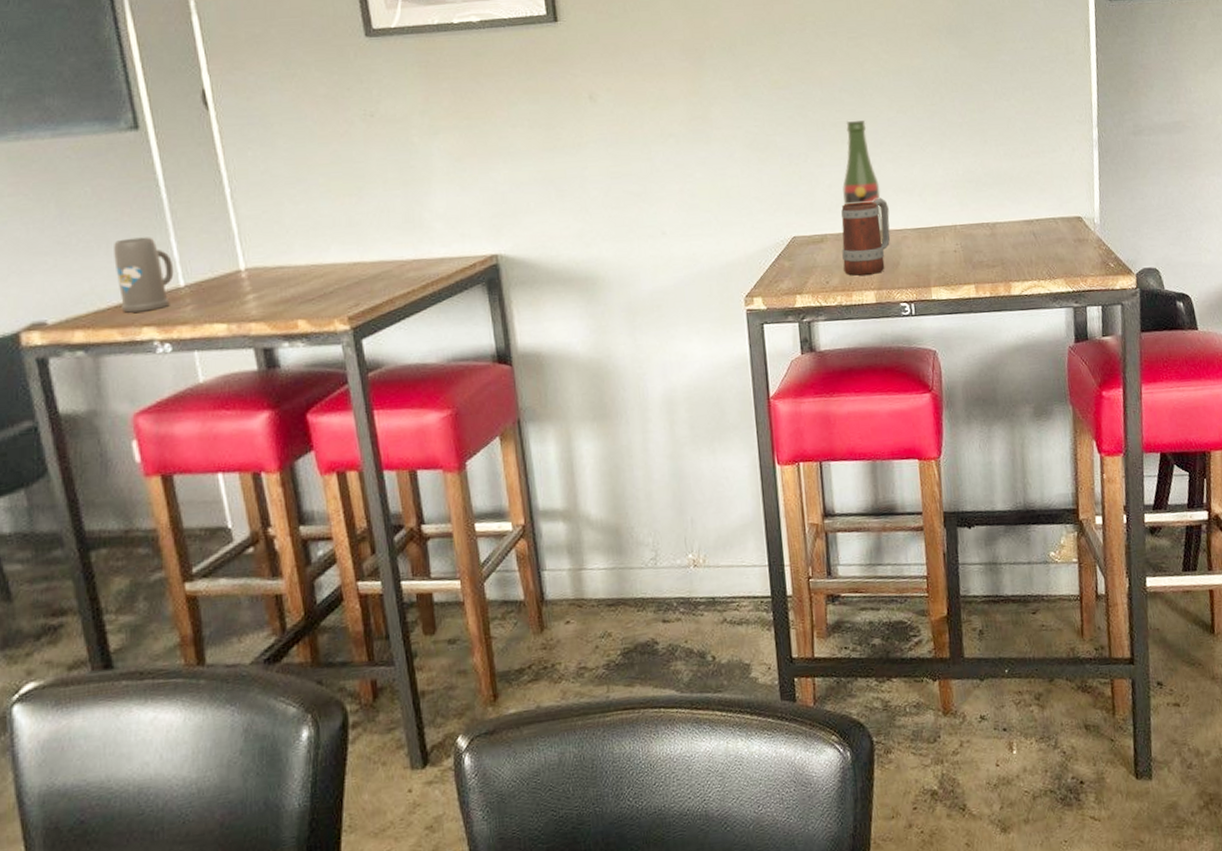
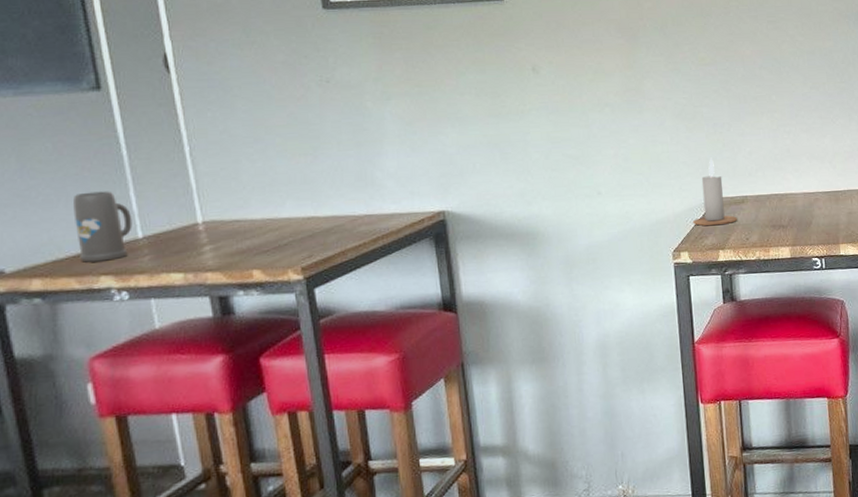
candle: none [766,192,817,268] -> present [692,157,738,226]
beer mug: present [841,197,891,276] -> none [760,164,804,233]
beer bottle: present [842,121,884,244] -> none [761,95,798,205]

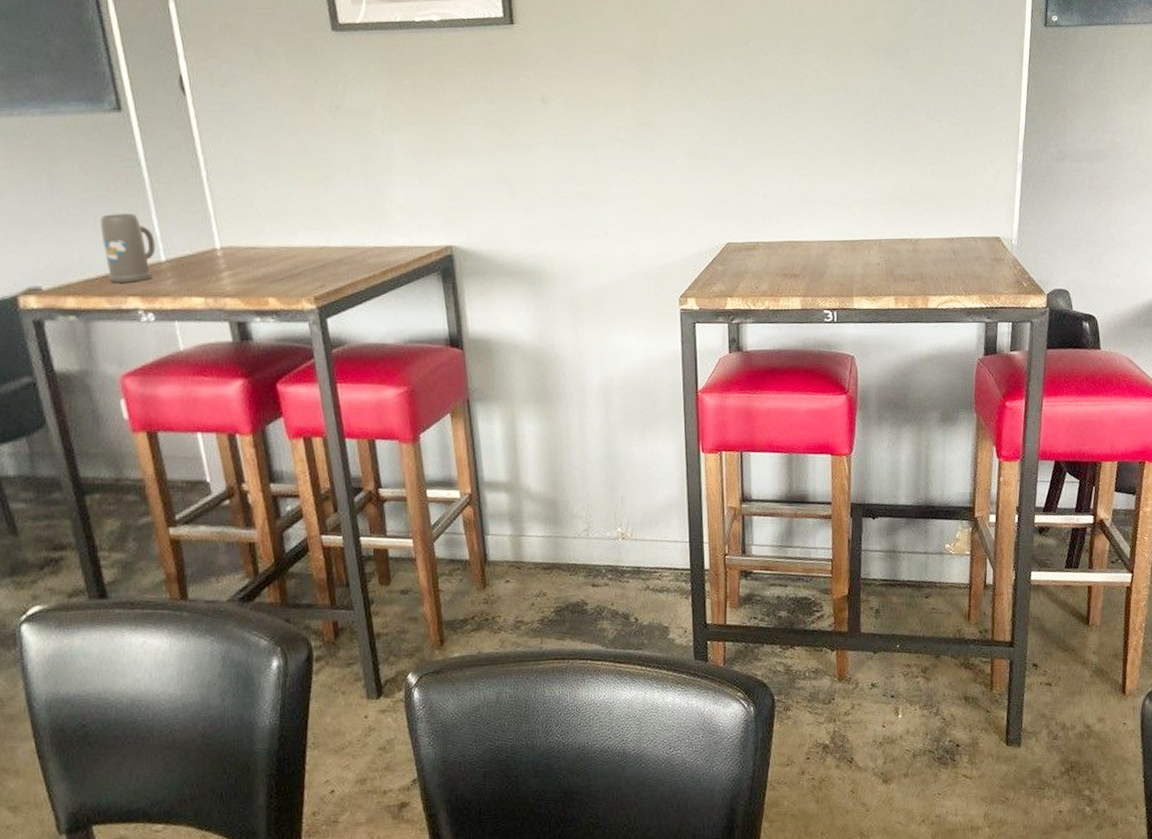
candle: present [692,157,738,226] -> none [700,200,748,272]

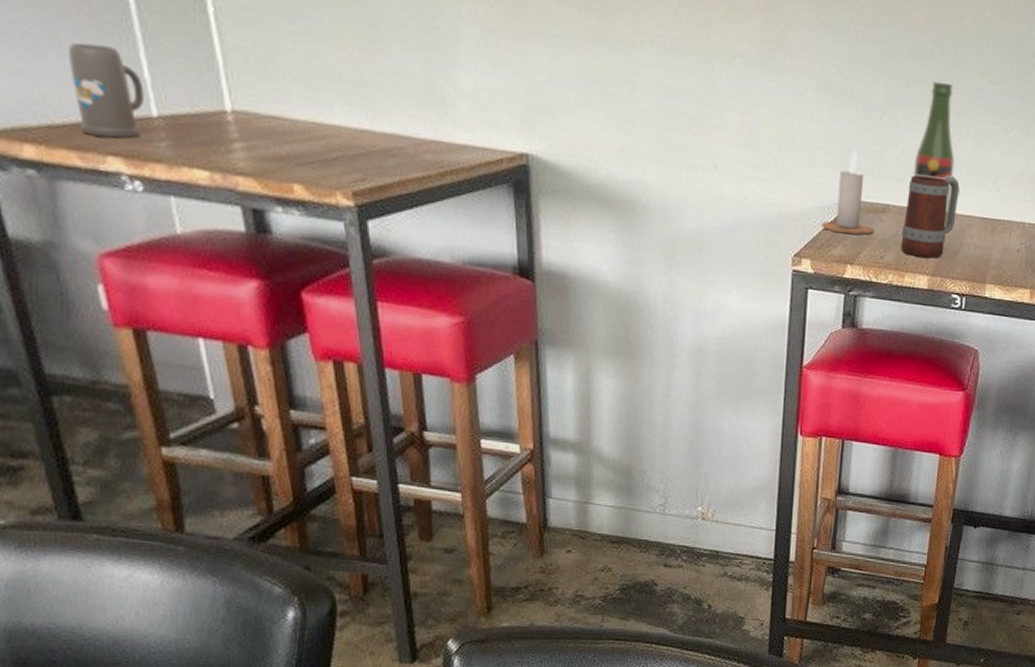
candle: none [700,200,748,272] -> present [820,148,875,235]
beer mug: none [772,210,819,282] -> present [901,175,960,259]
beer bottle: none [775,135,812,253] -> present [913,82,955,227]

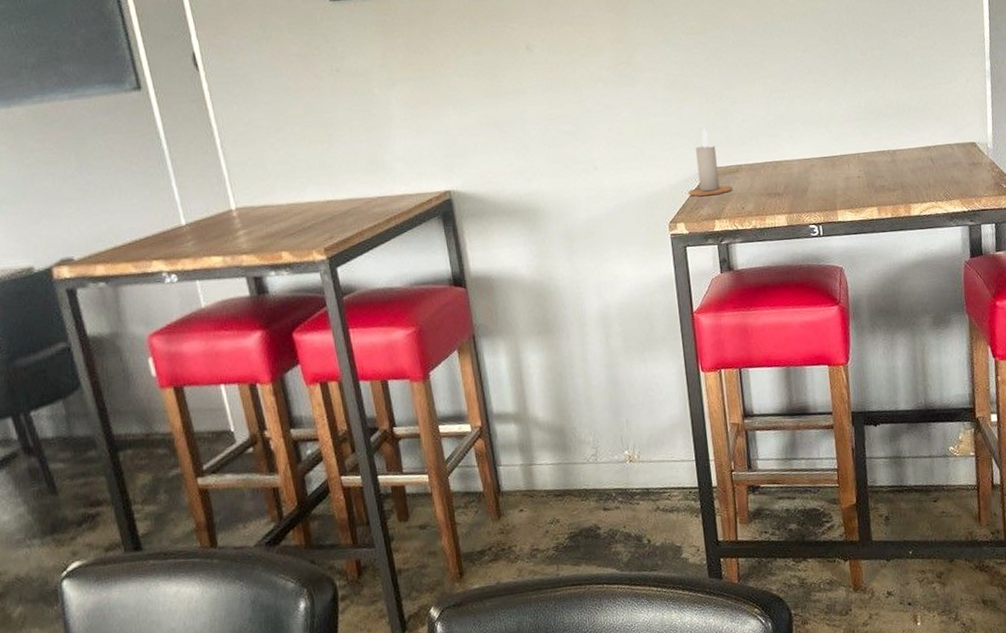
beer mug: present [69,43,145,139] -> none [125,183,176,249]
beer mug: present [901,175,960,259] -> none [754,130,800,202]
beer bottle: present [913,82,955,227] -> none [755,60,793,172]

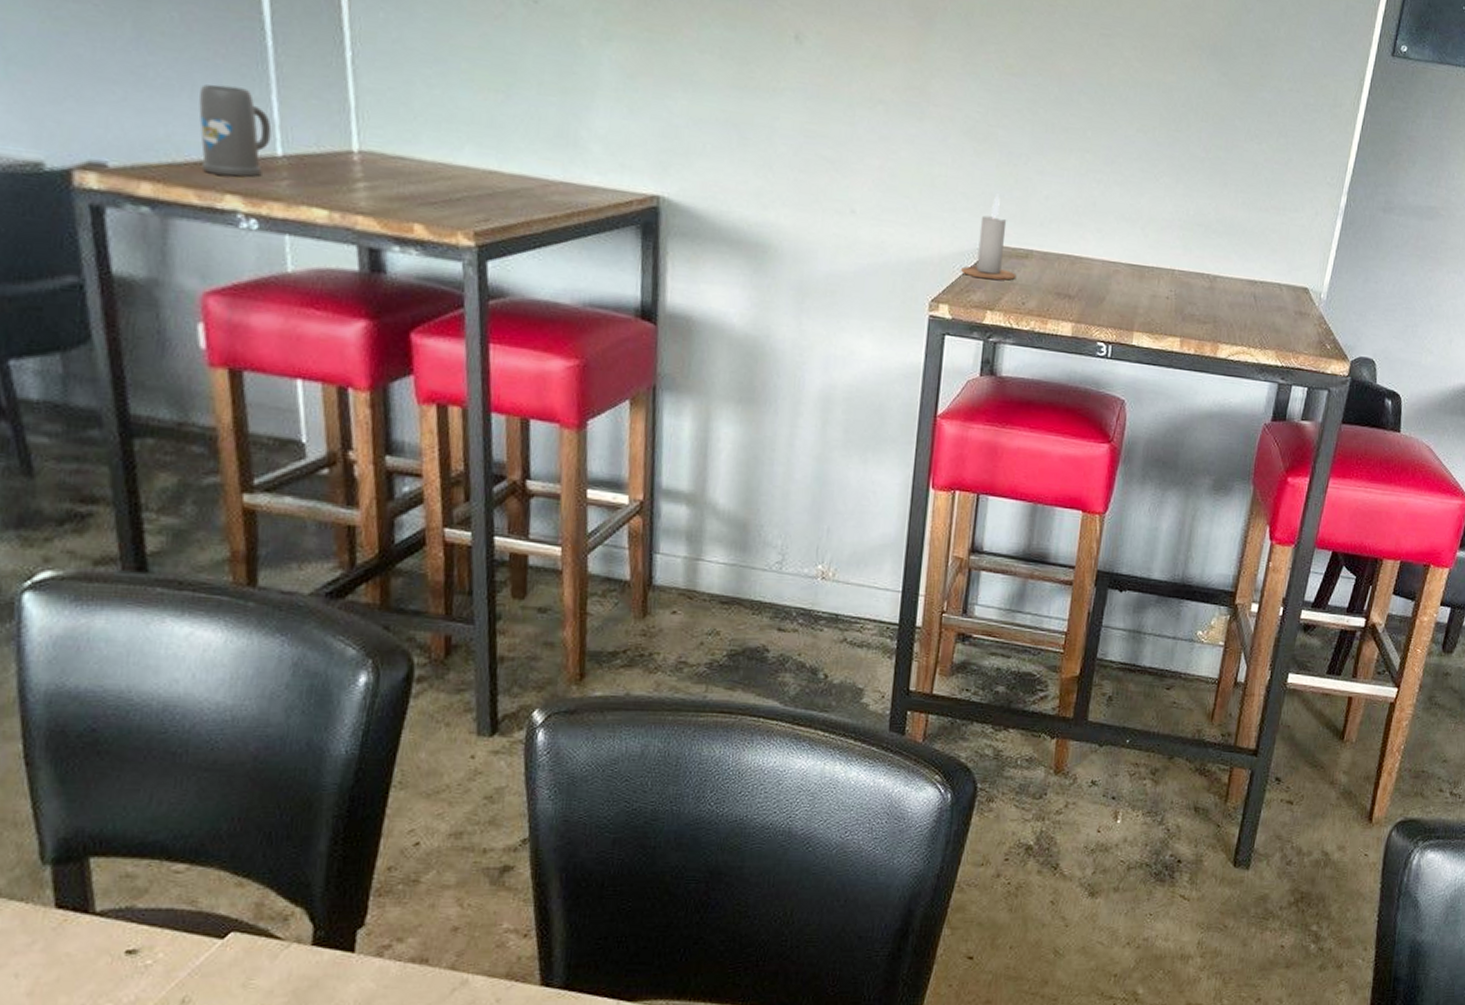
beer mug: none [125,183,176,249] -> present [199,84,272,178]

